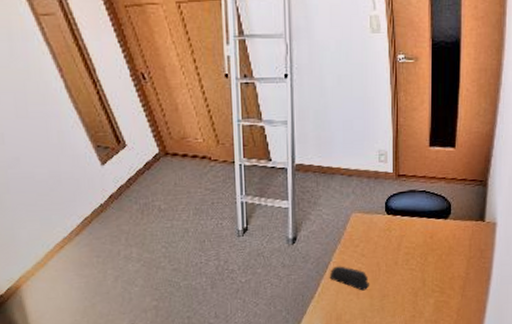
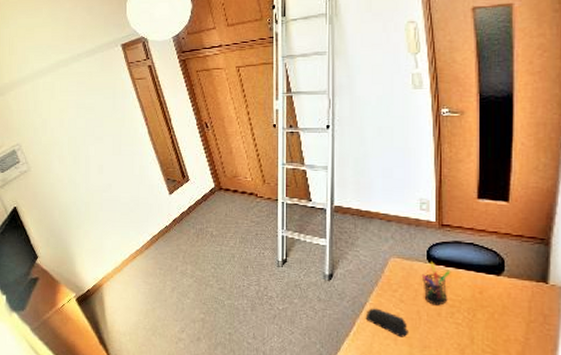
pen holder: none [381,212,407,255] -> present [422,261,451,306]

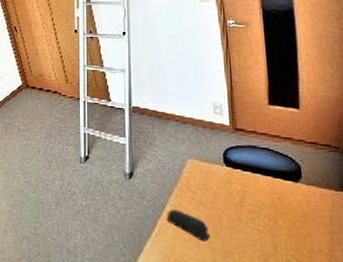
pen holder: present [422,261,451,306] -> none [220,164,249,210]

